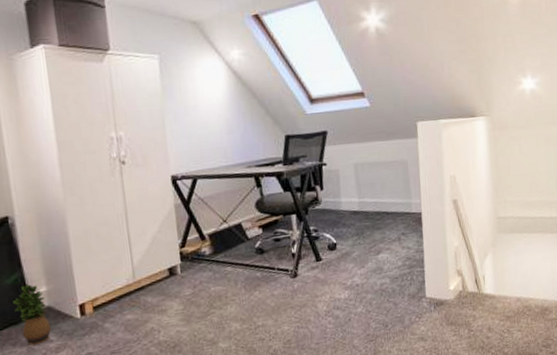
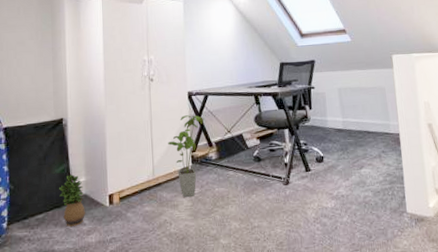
house plant: none [149,204,193,301] -> present [168,115,203,198]

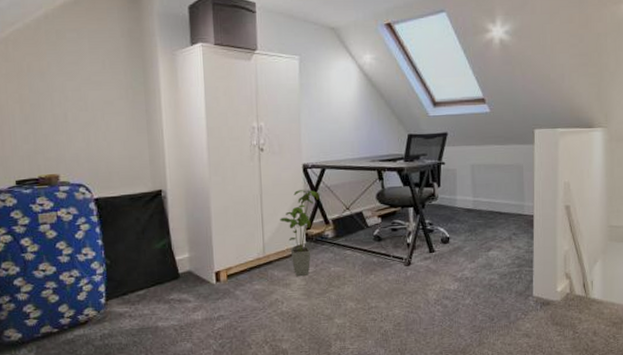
potted plant: present [59,174,86,227] -> none [160,250,191,304]

